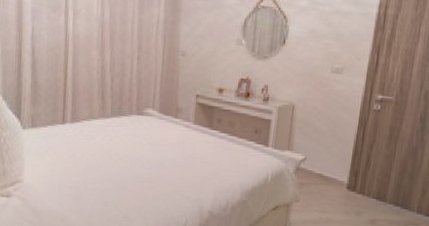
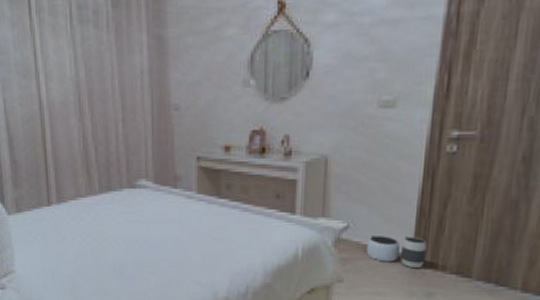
waste basket: none [317,167,358,194] -> present [366,236,427,269]

